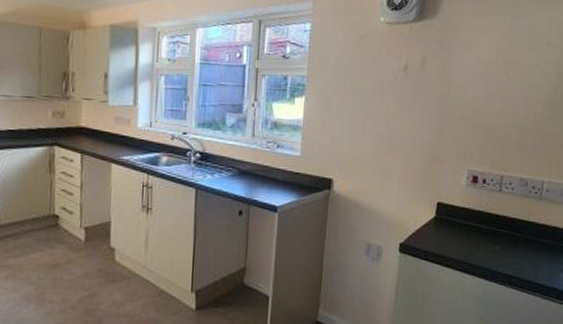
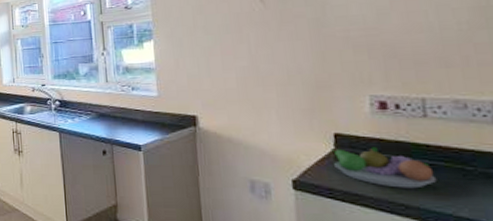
fruit bowl: none [432,215,498,251] -> present [331,147,437,189]

